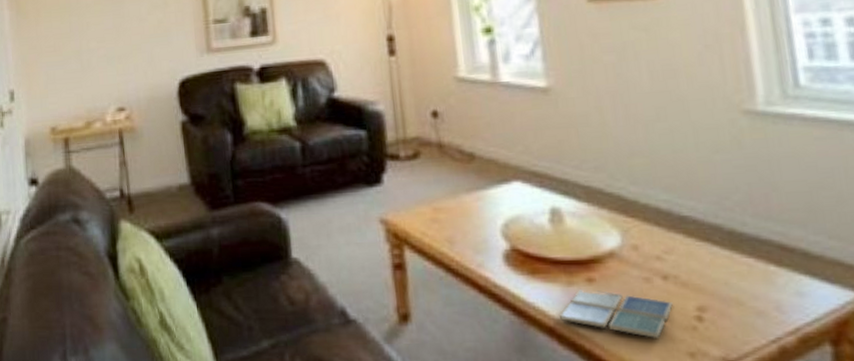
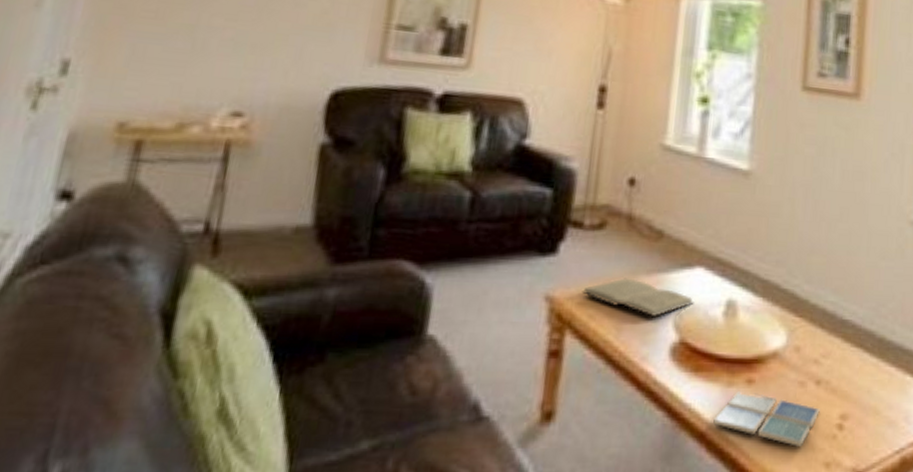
book: none [411,197,518,229] -> present [582,278,694,316]

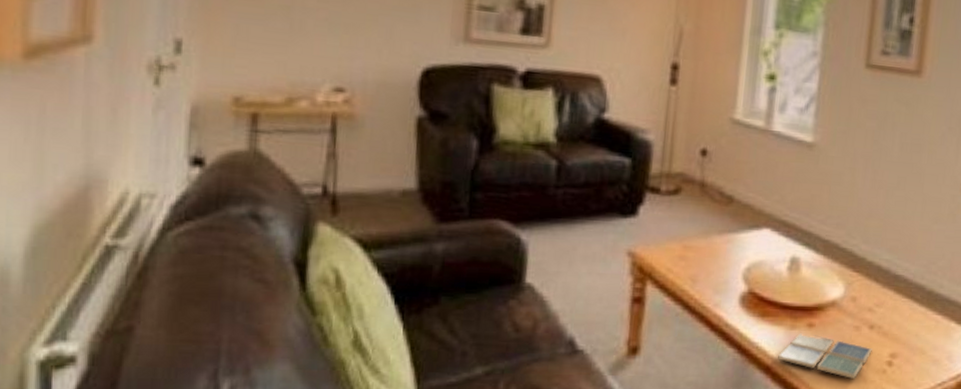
book: present [582,278,694,316] -> none [660,237,762,270]

